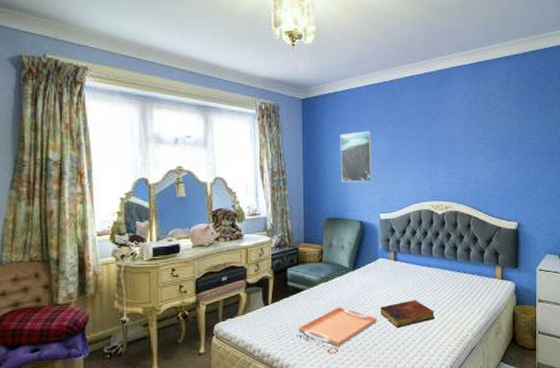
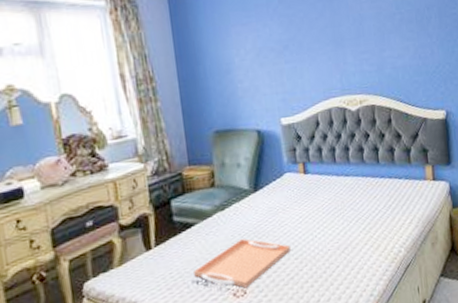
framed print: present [340,130,373,183] -> none [220,14,268,85]
book: present [380,300,434,328] -> none [293,218,359,255]

